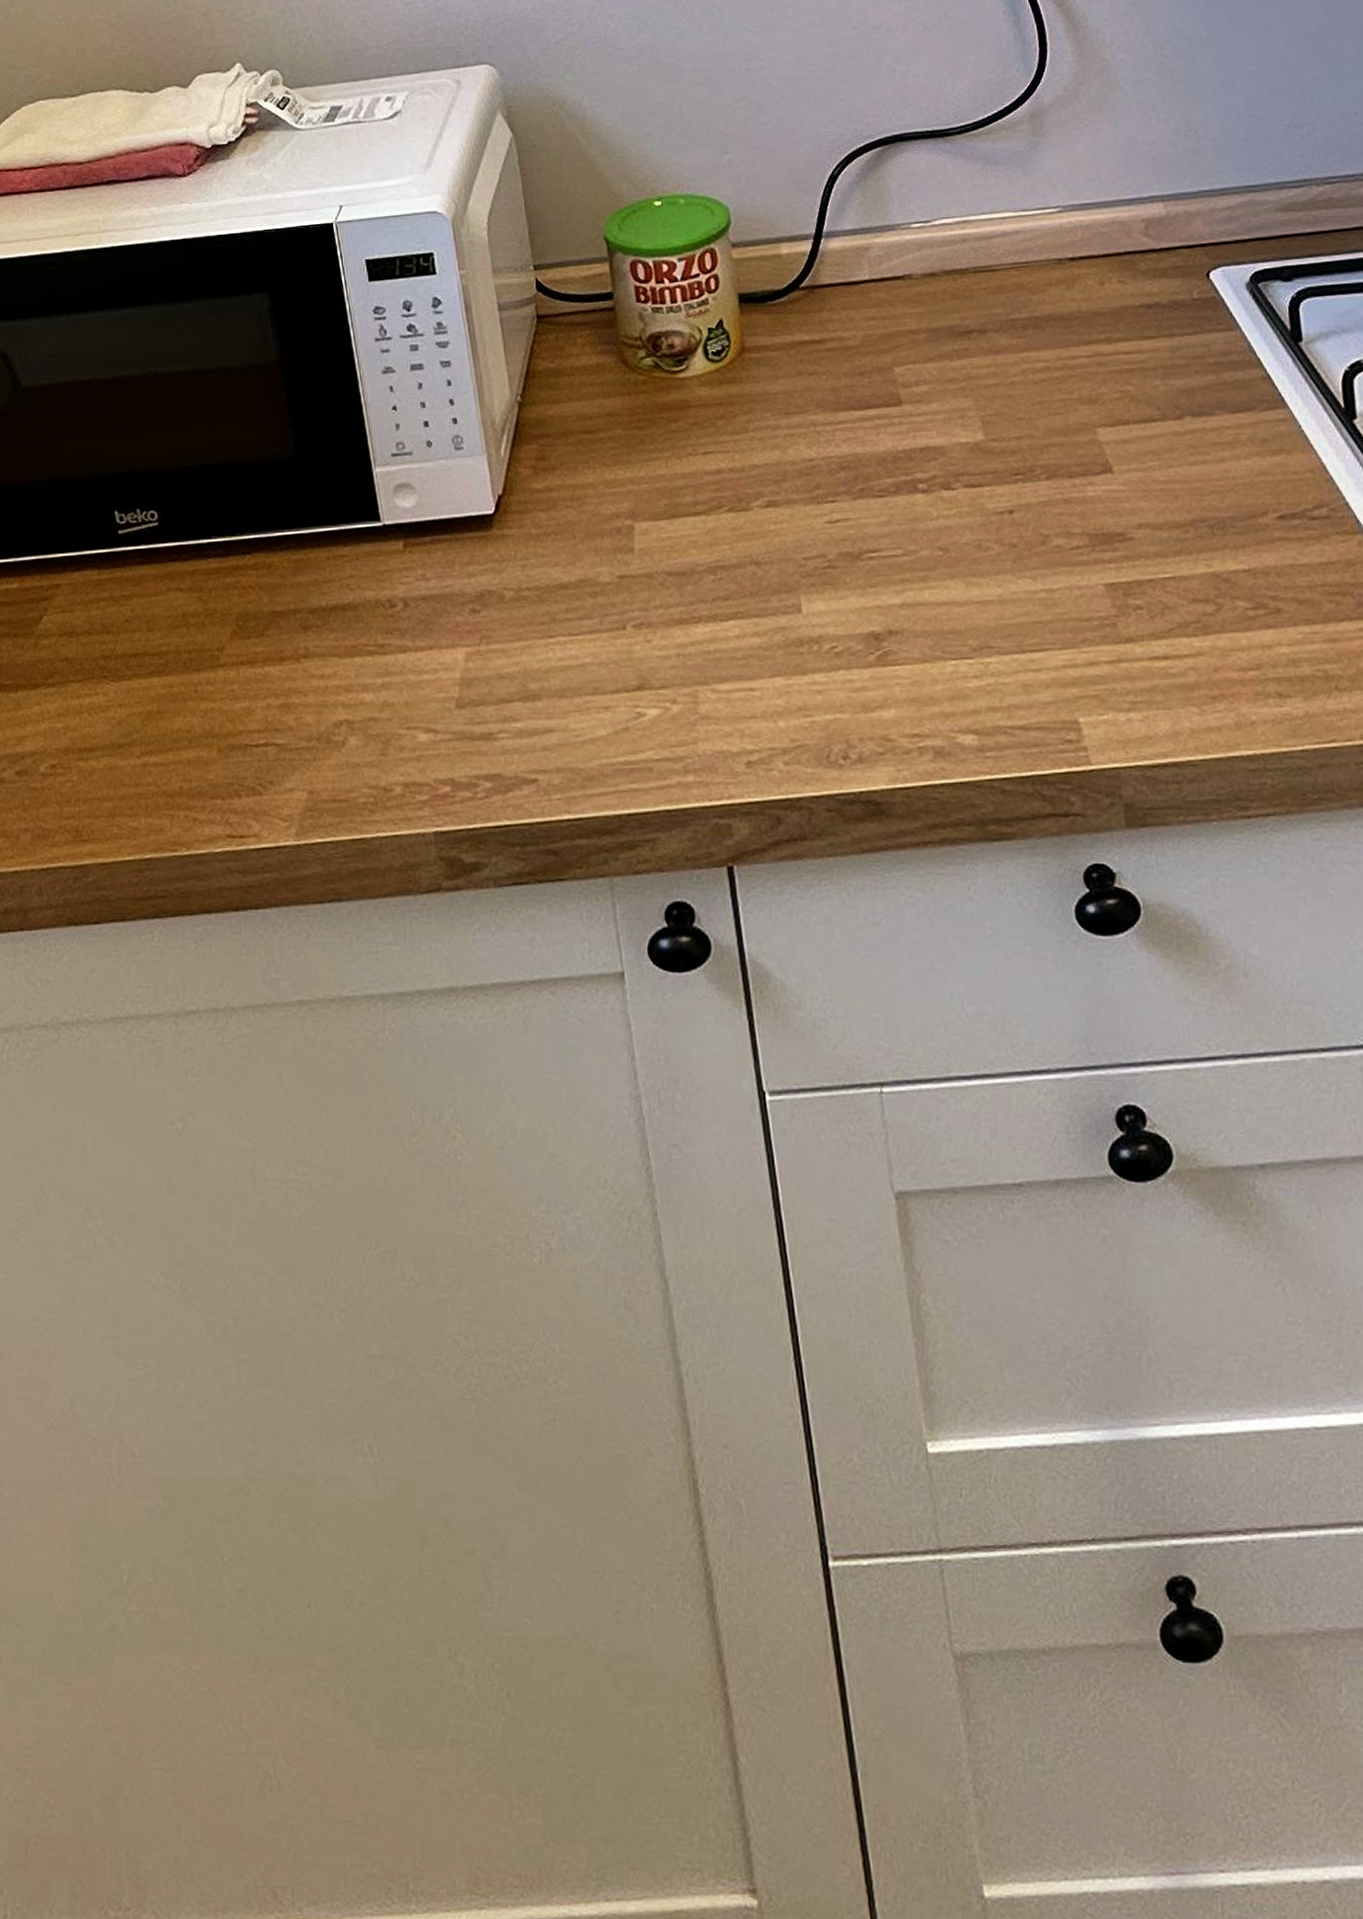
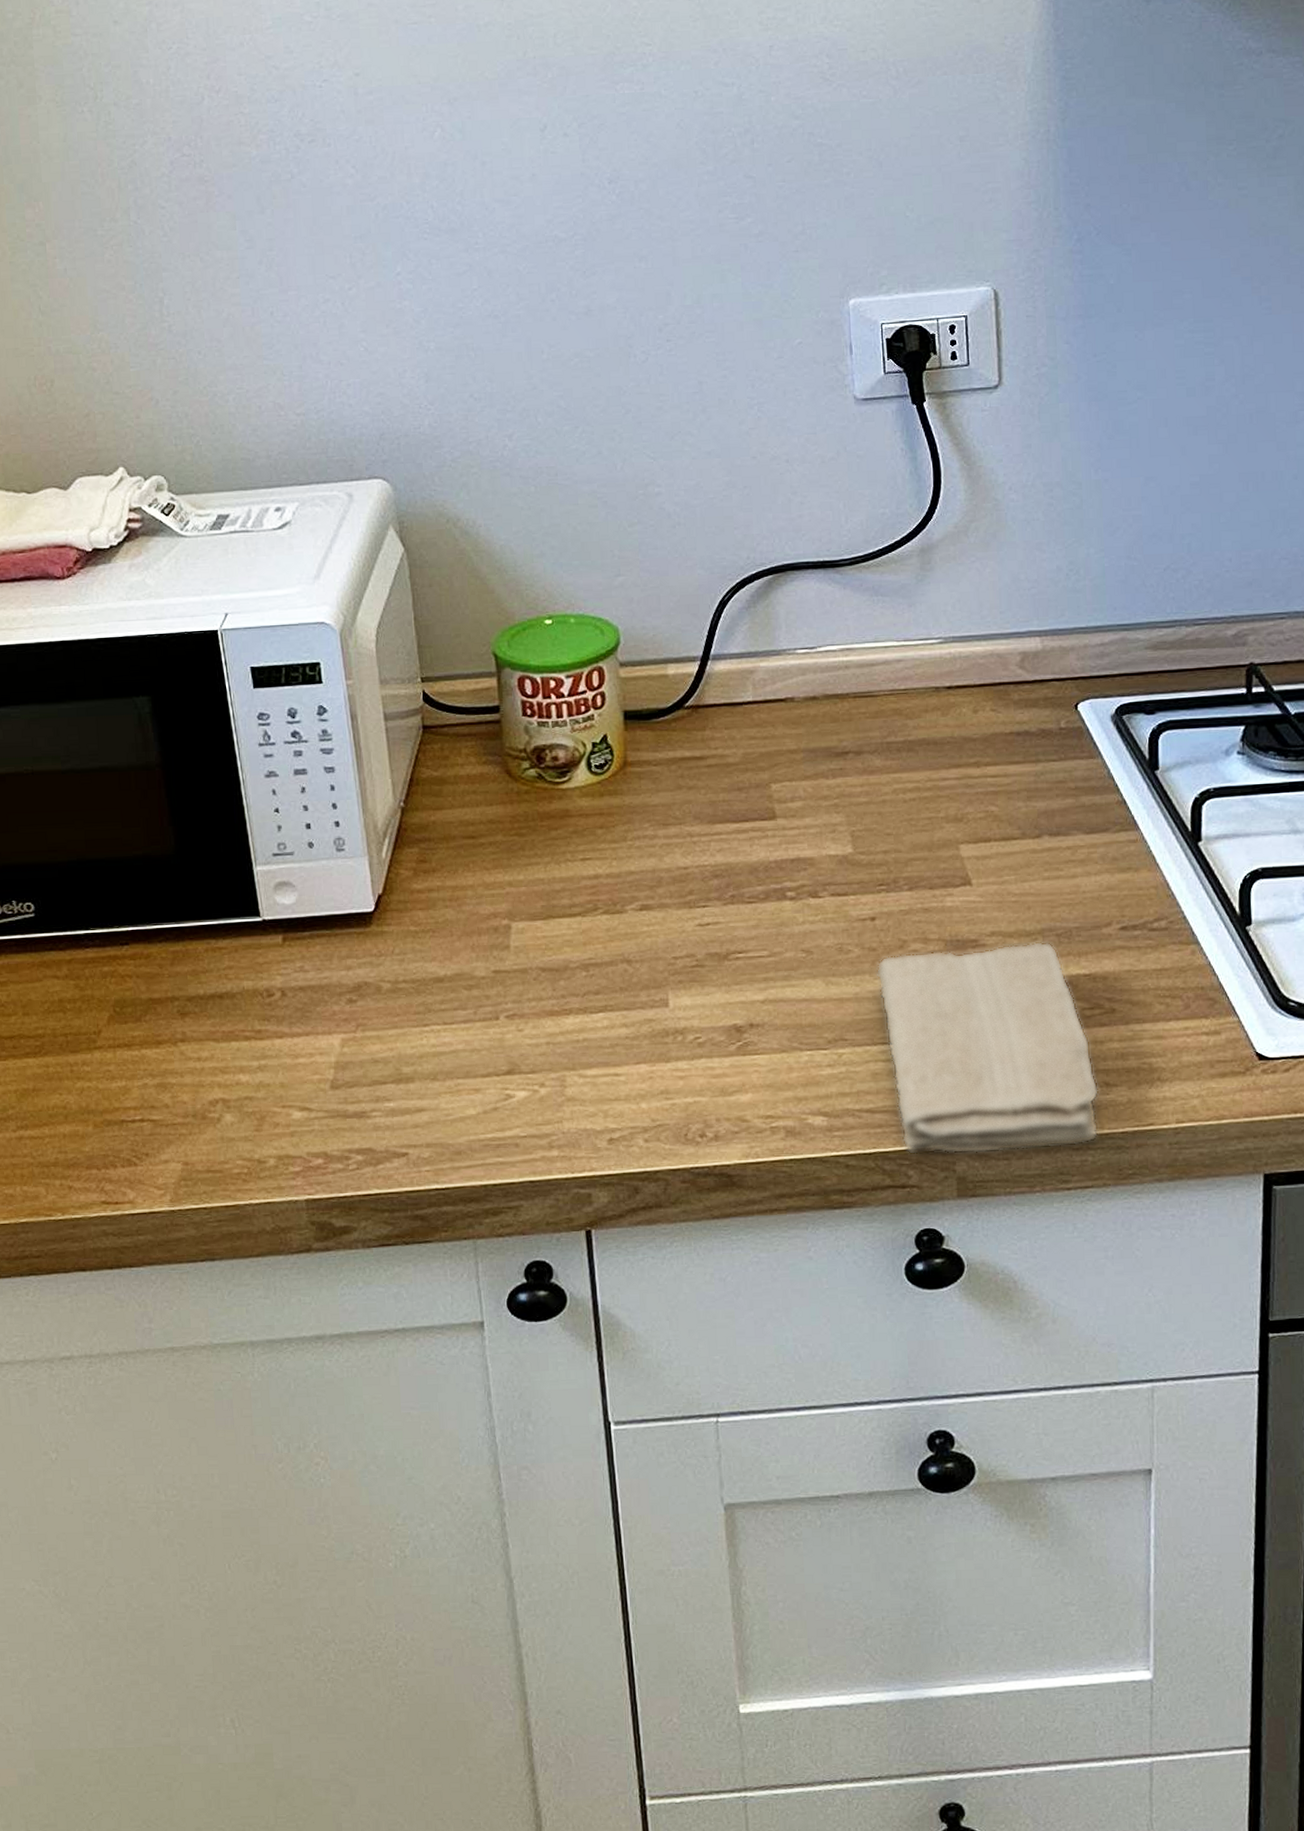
washcloth: none [1018,533,1276,779] -> present [875,941,1100,1155]

